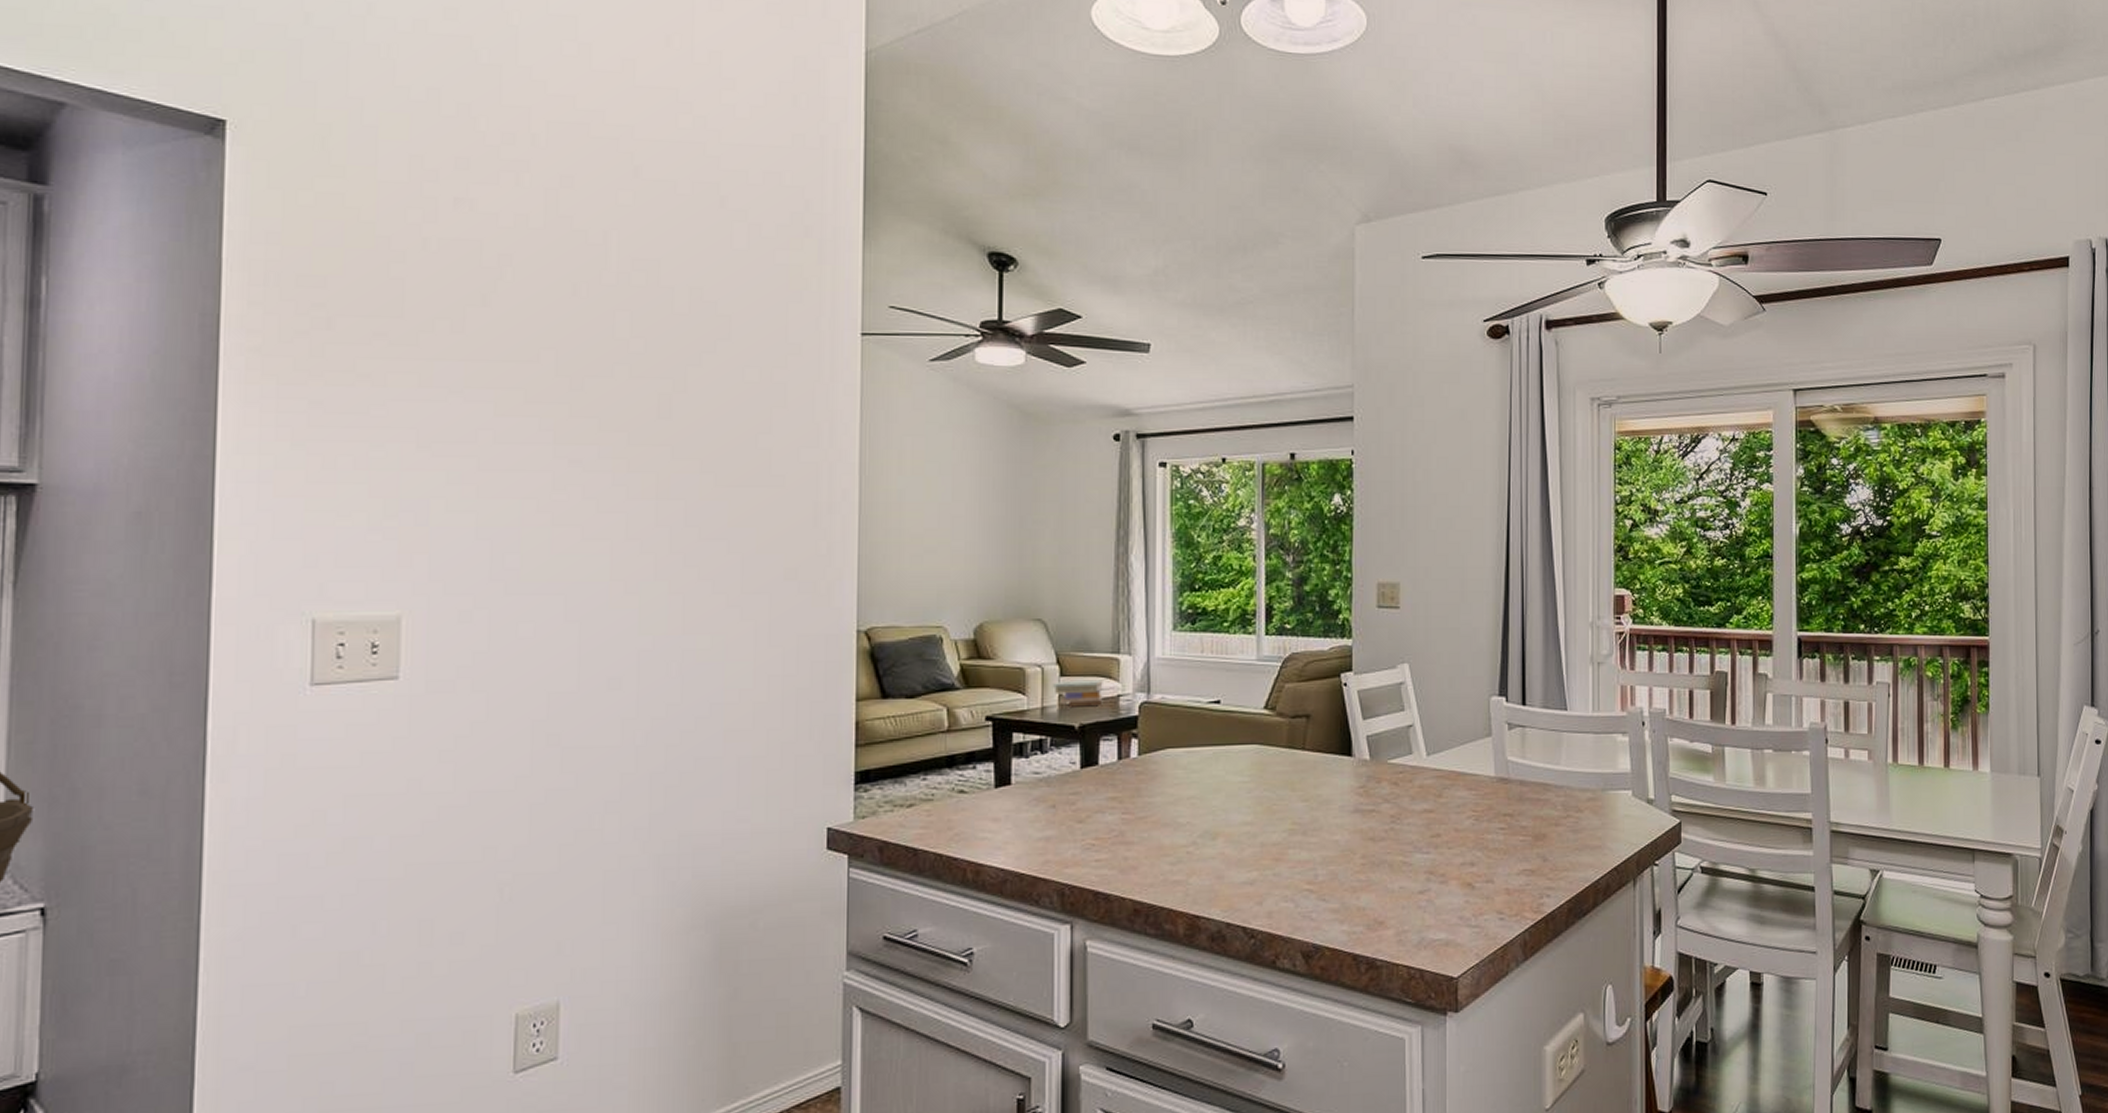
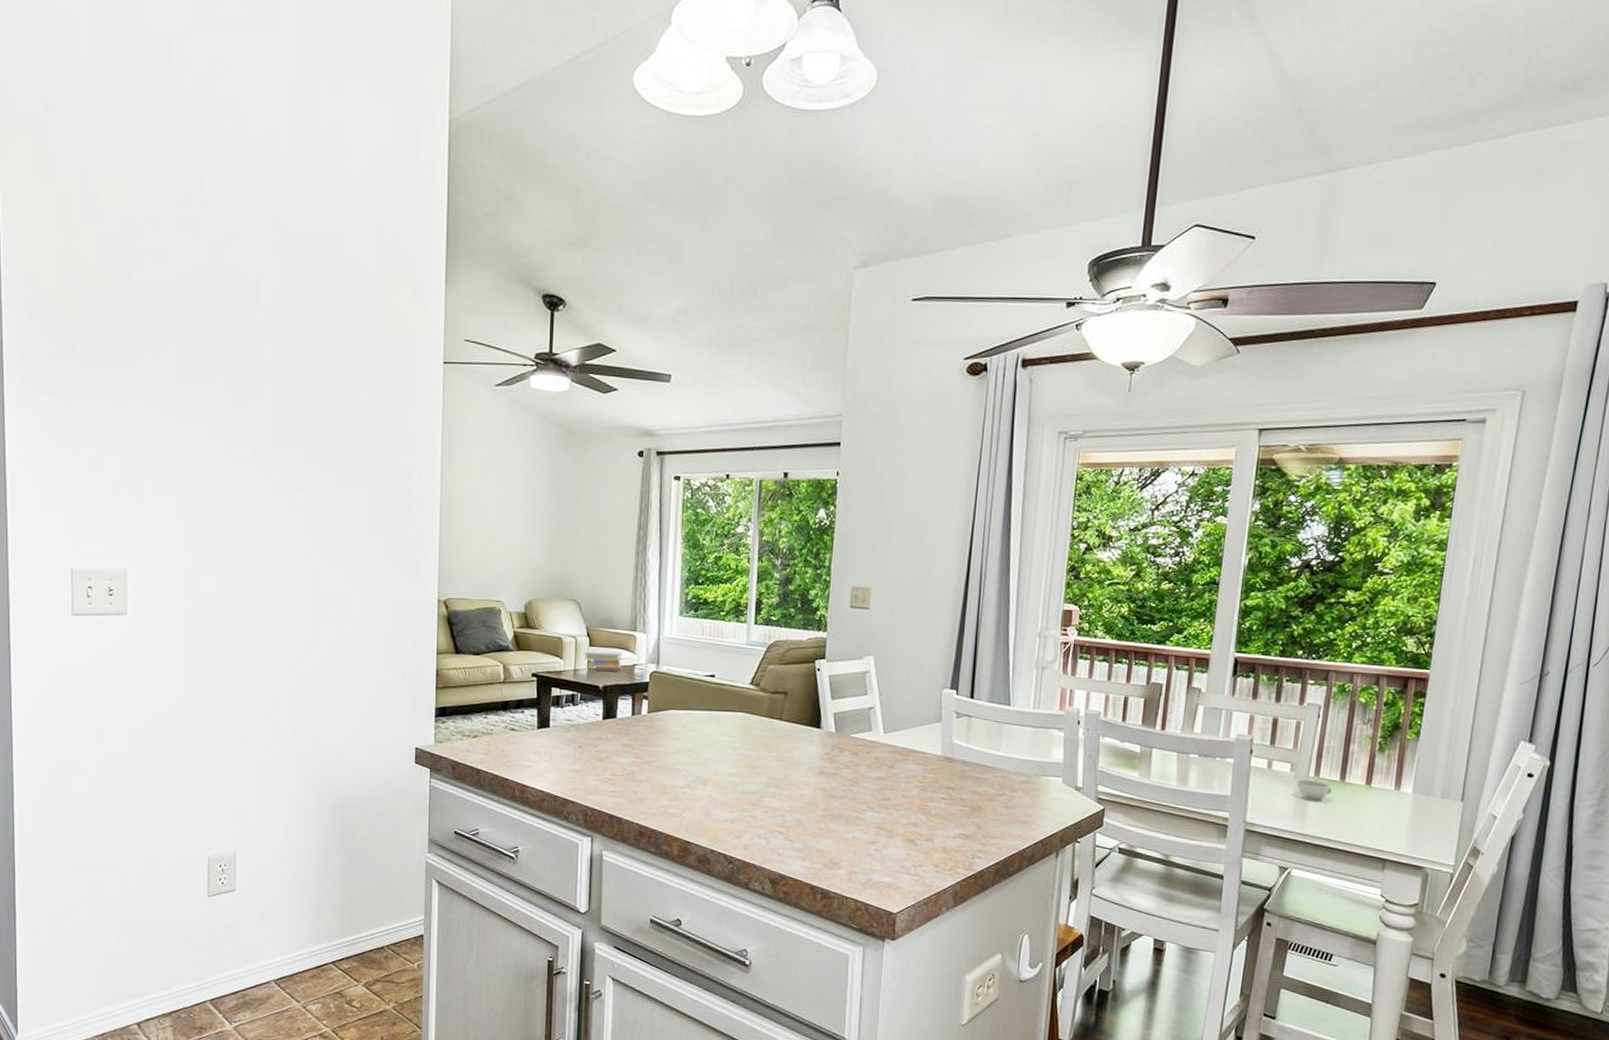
teacup: none [1872,767,1915,792] -> present [1291,780,1333,803]

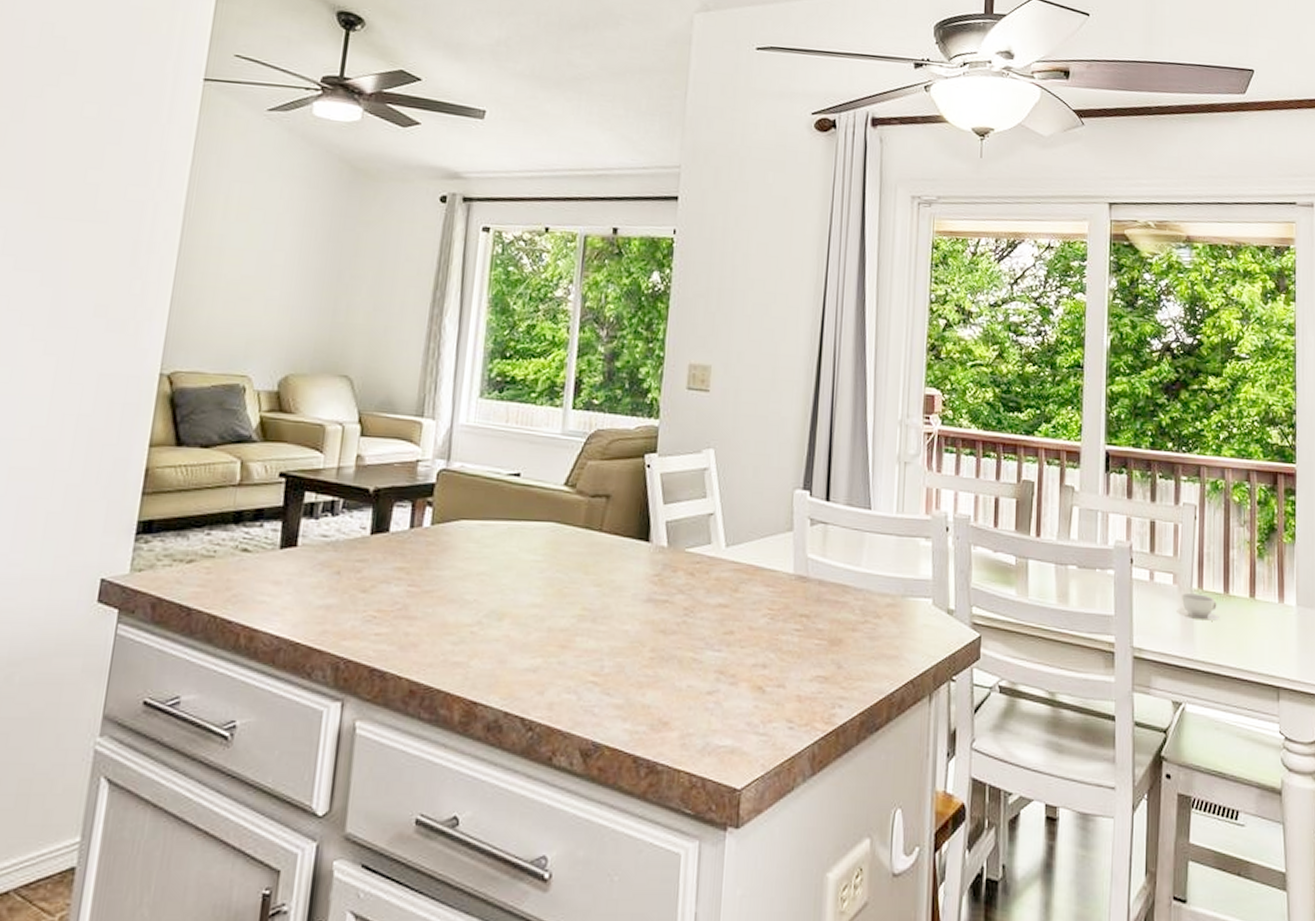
books: present [583,650,623,673] -> none [351,441,403,471]

